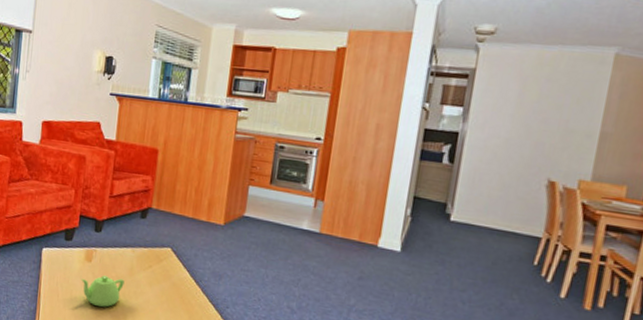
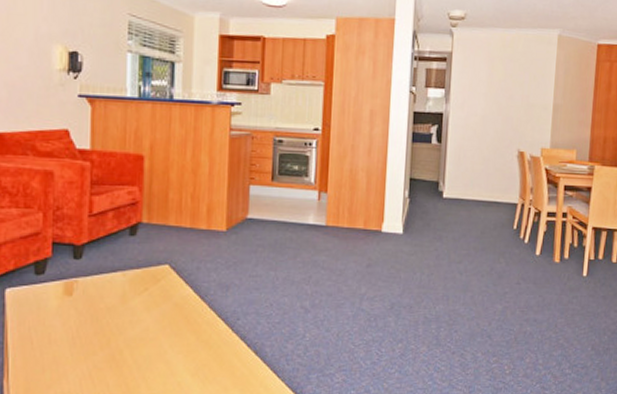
teapot: present [81,275,125,308] -> none [60,309,116,347]

